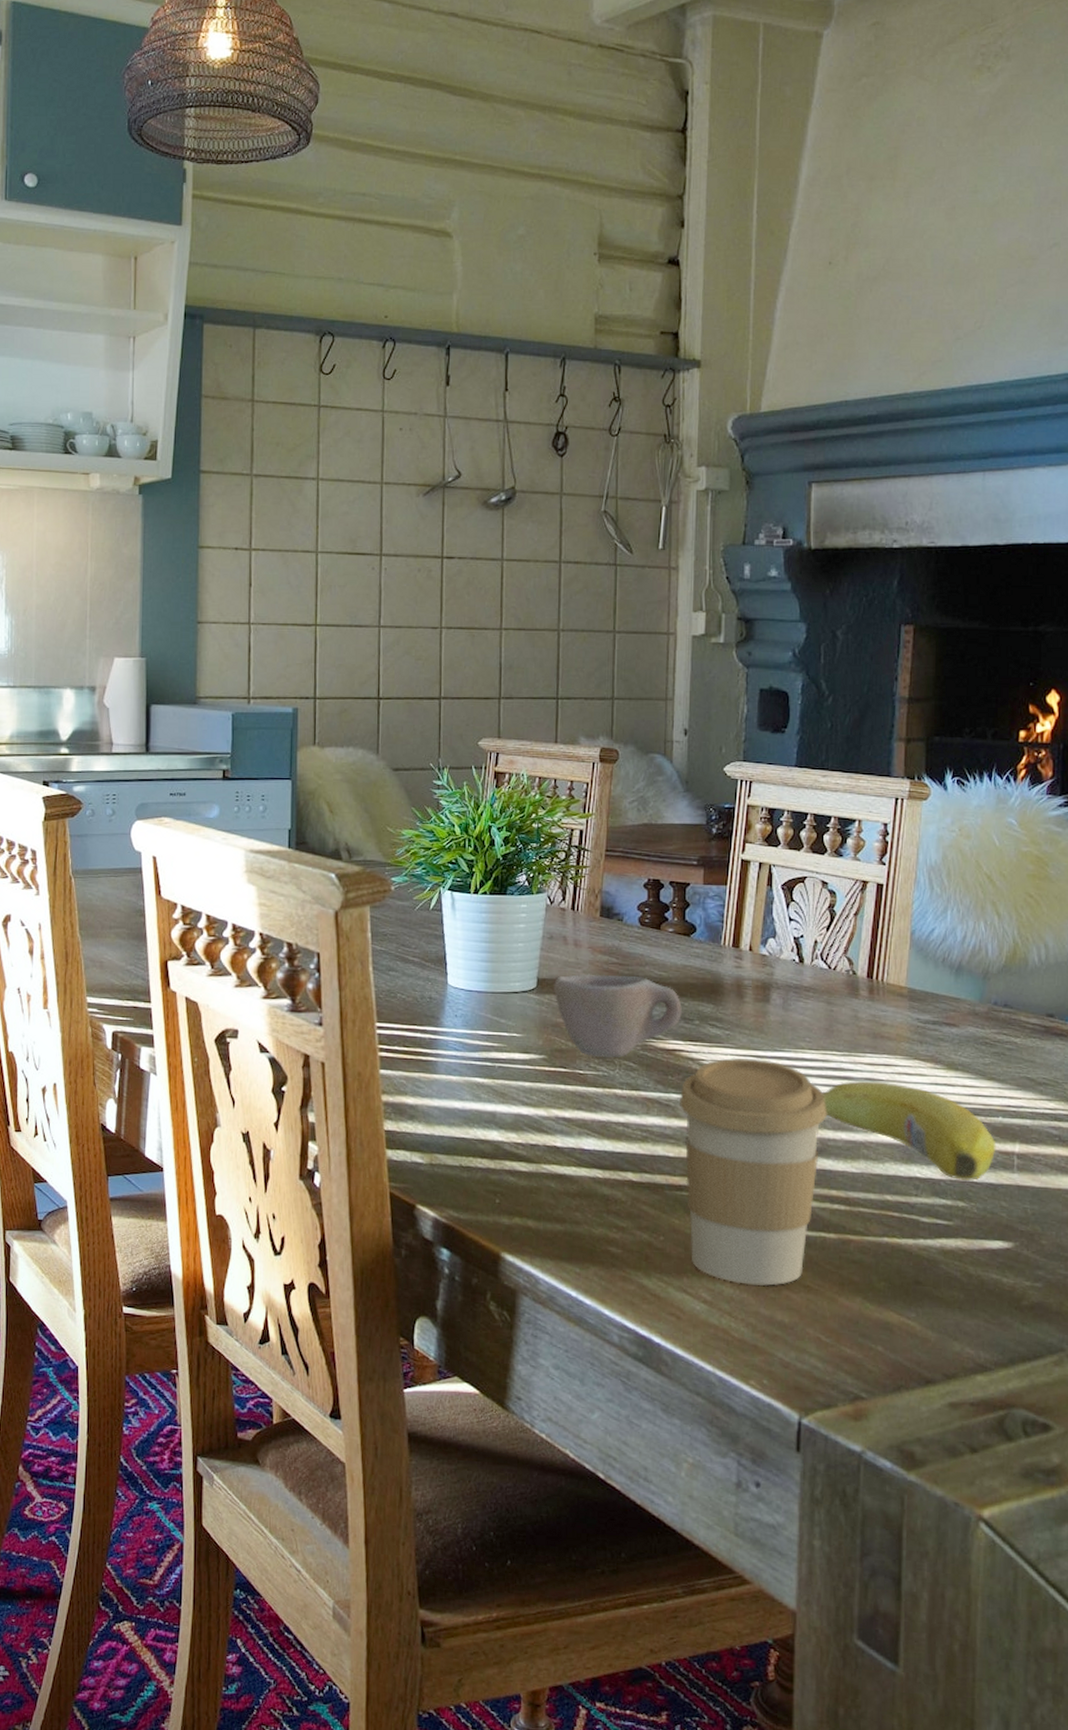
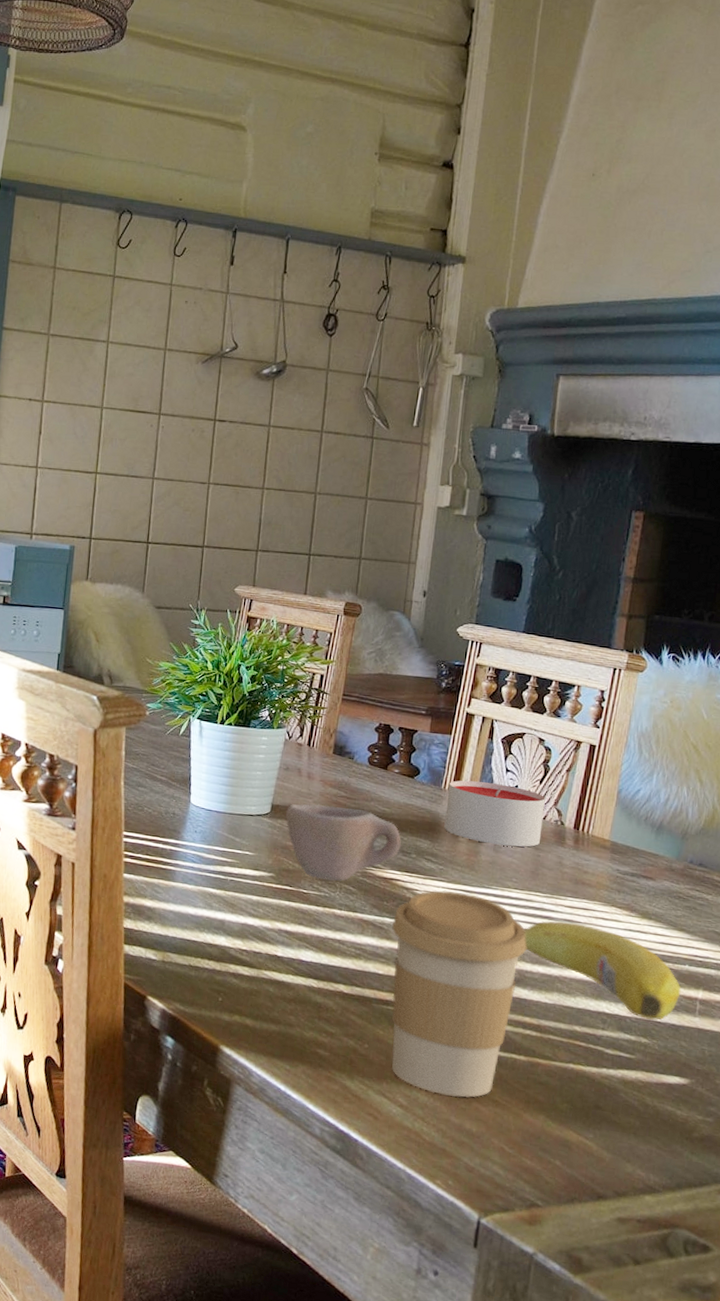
candle: none [727,934,834,1003] -> present [444,780,546,847]

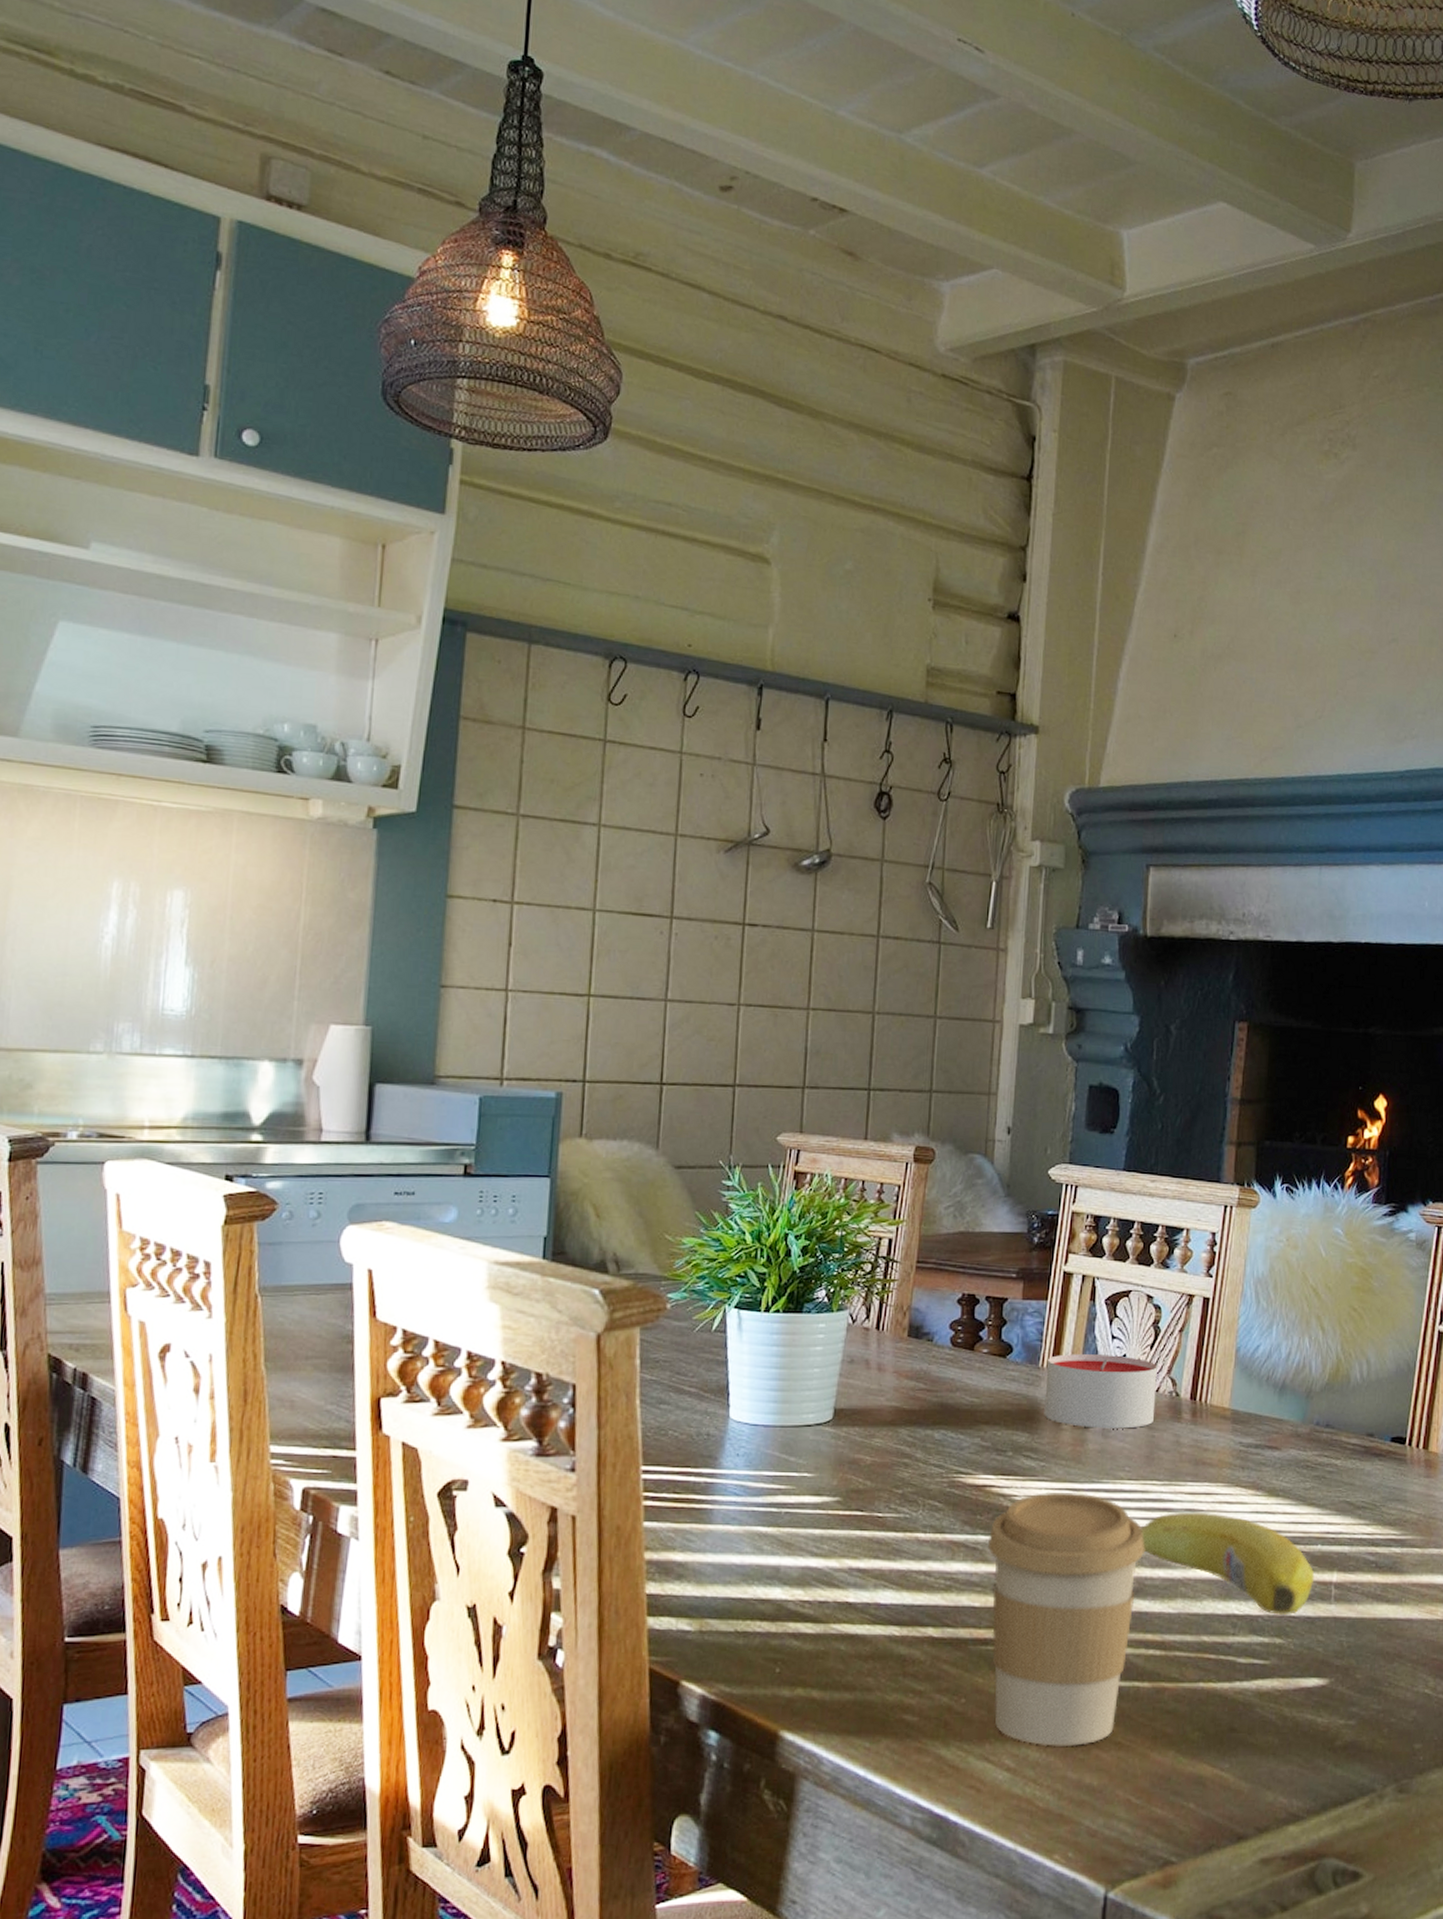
cup: present [285,803,402,882] -> none [851,1402,995,1498]

